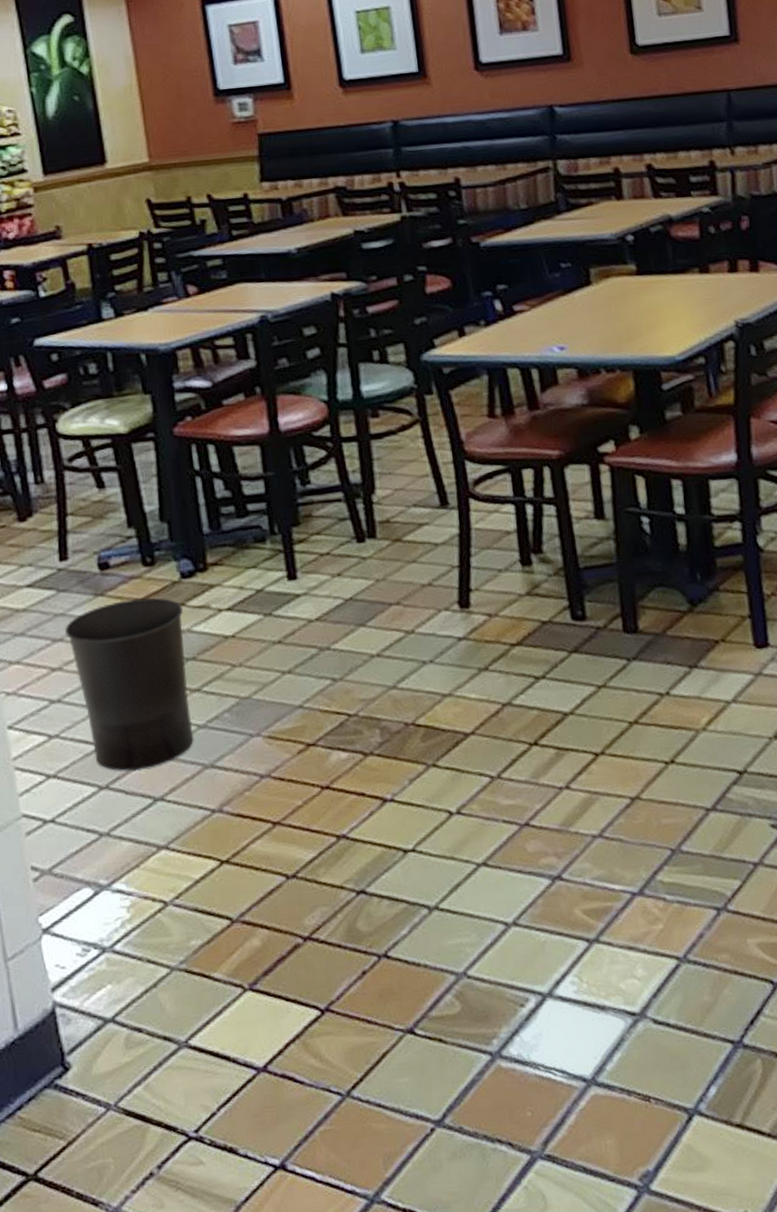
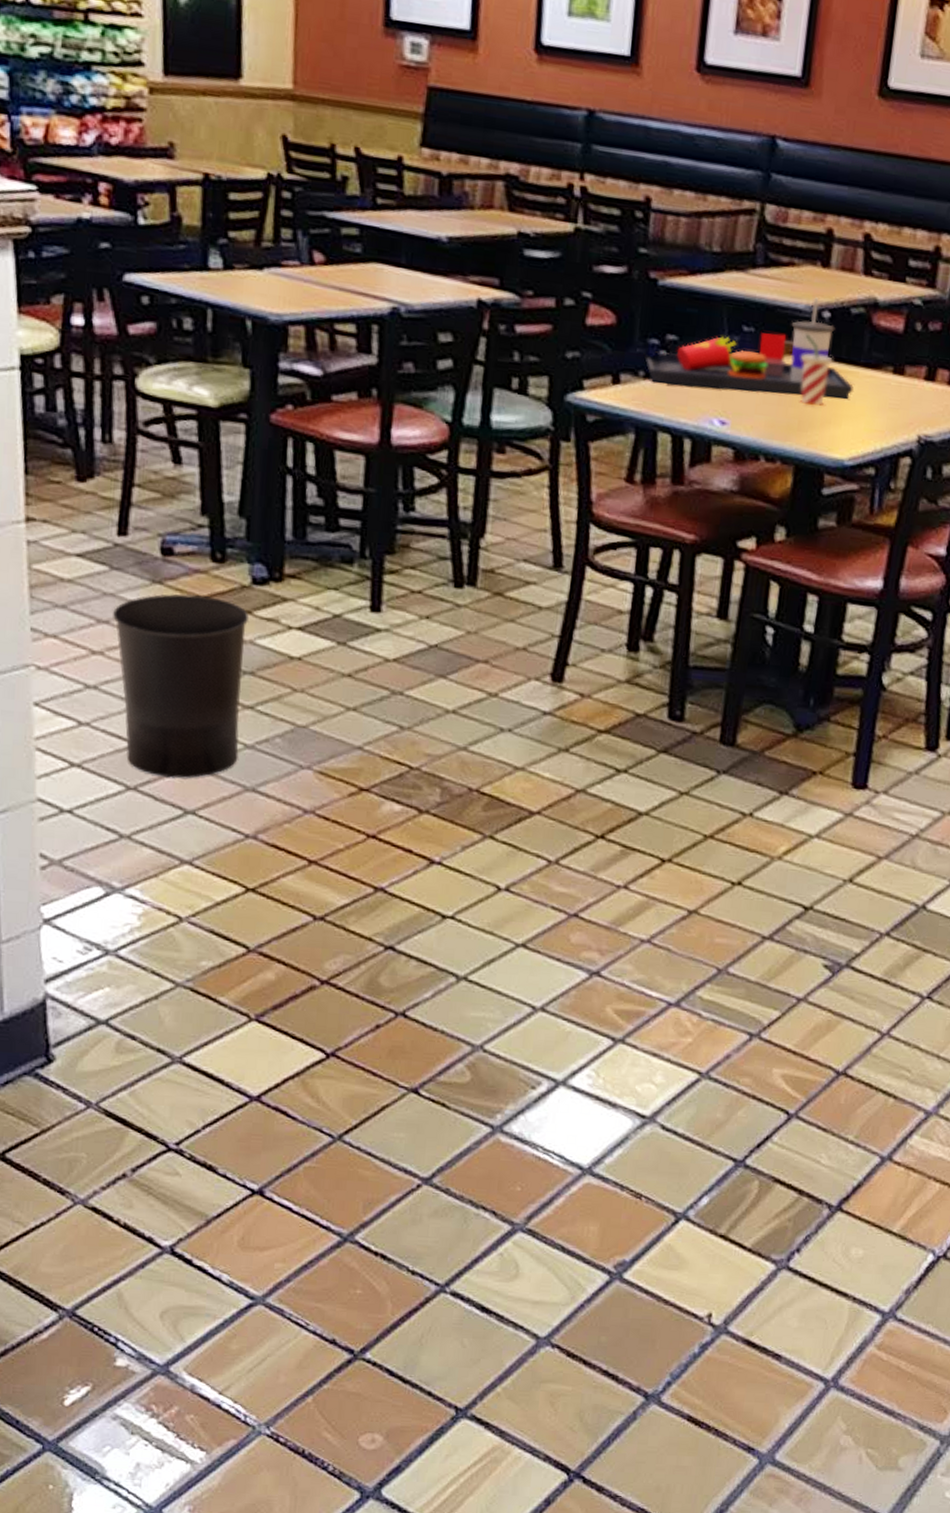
food tray: none [480,226,669,329] -> present [643,297,854,399]
beverage cup: none [616,258,645,317] -> present [800,334,833,406]

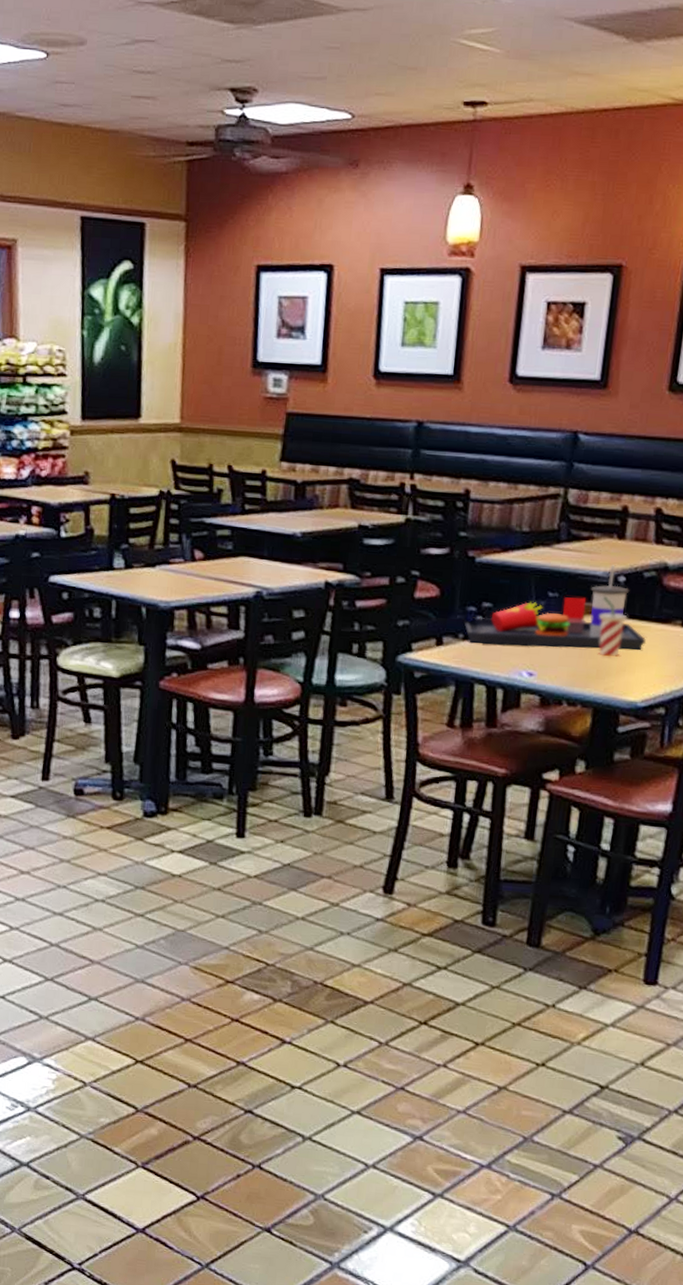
waste bin: present [113,593,249,778] -> none [37,825,141,972]

